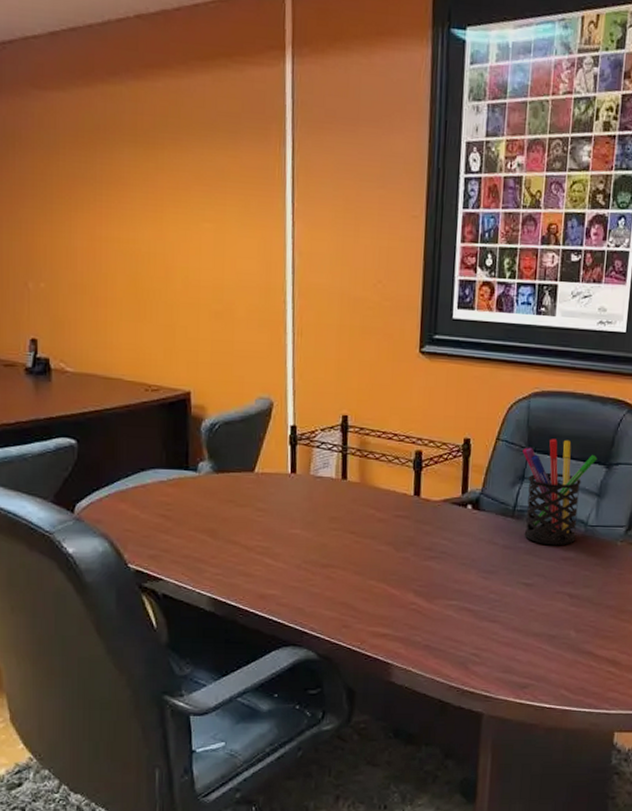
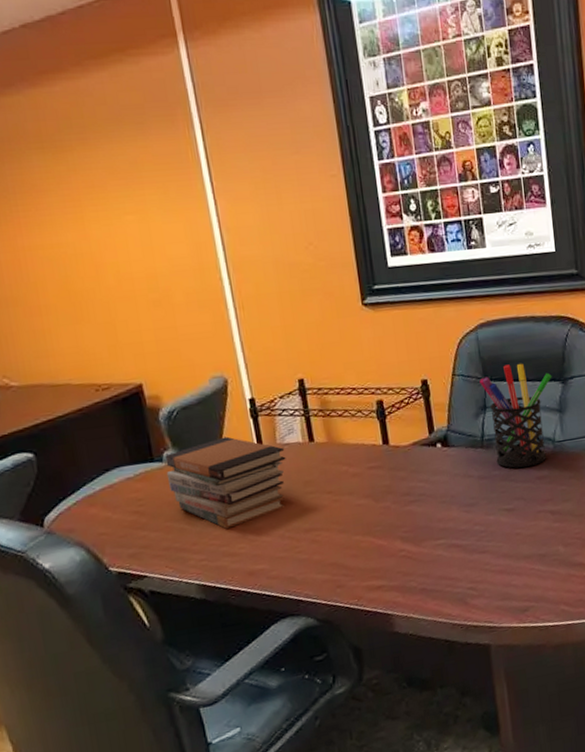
book stack: none [198,458,317,549] -> present [165,436,286,529]

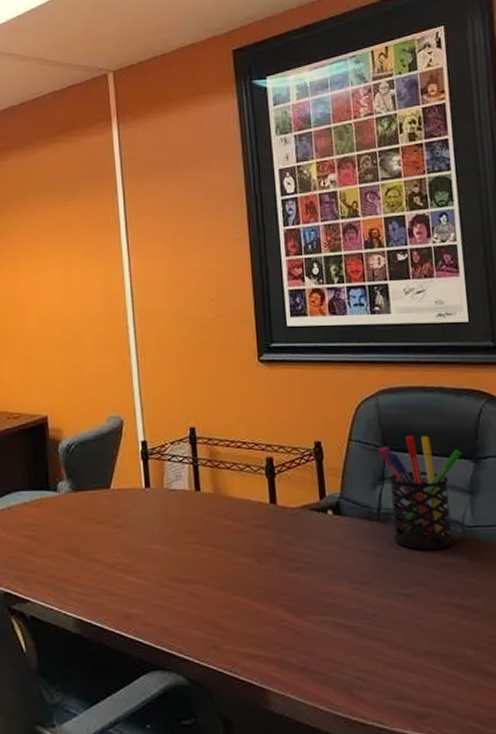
book stack: present [165,436,286,529] -> none [59,475,171,566]

